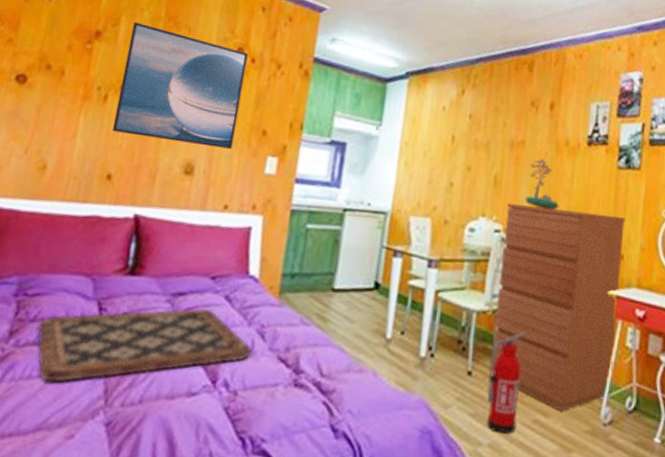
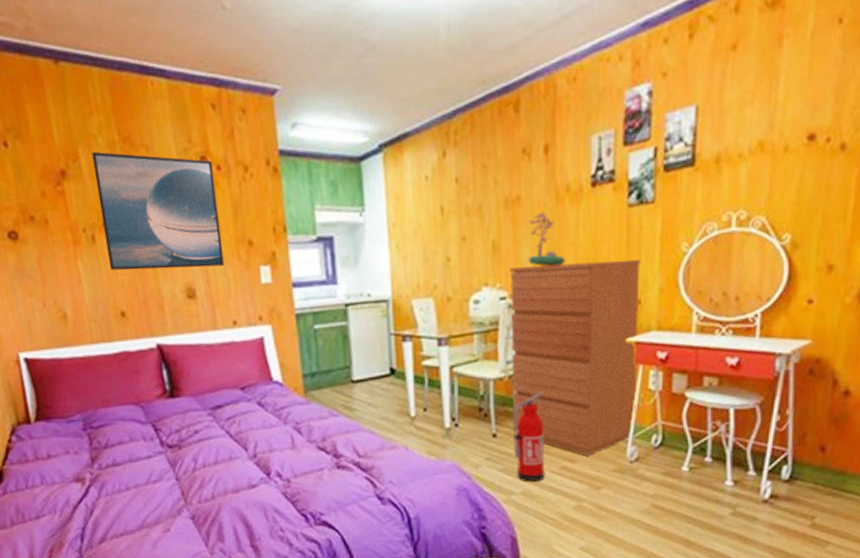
tray: present [37,308,253,383] -> none [111,415,294,492]

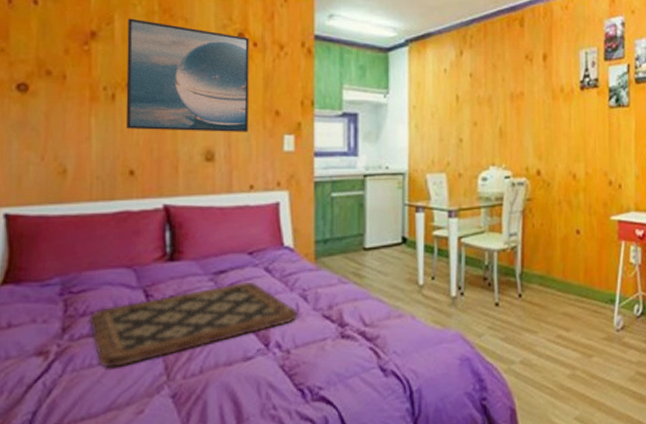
tray: none [111,415,294,492] -> present [88,281,298,368]
dresser: present [510,259,641,456] -> none [514,150,621,325]
fire extinguisher: present [512,392,545,482] -> none [513,263,542,351]
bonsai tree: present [528,212,566,267] -> none [529,107,560,152]

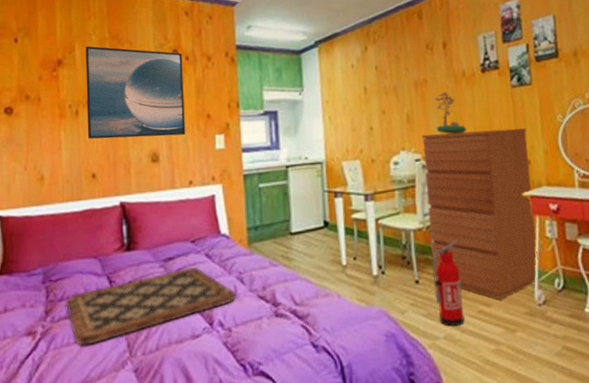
fire extinguisher: none [513,263,542,351] -> present [432,241,465,327]
dresser: none [514,150,621,325] -> present [422,128,538,300]
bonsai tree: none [529,107,560,152] -> present [435,91,467,134]

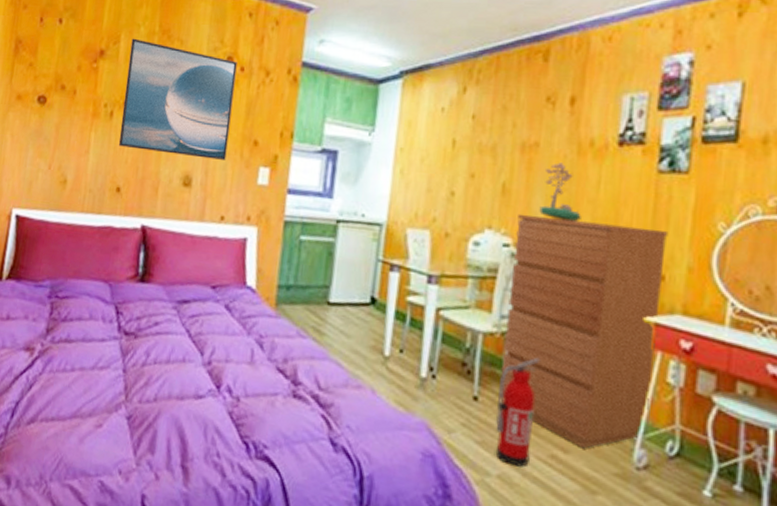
tray: present [65,266,236,345] -> none [67,315,252,377]

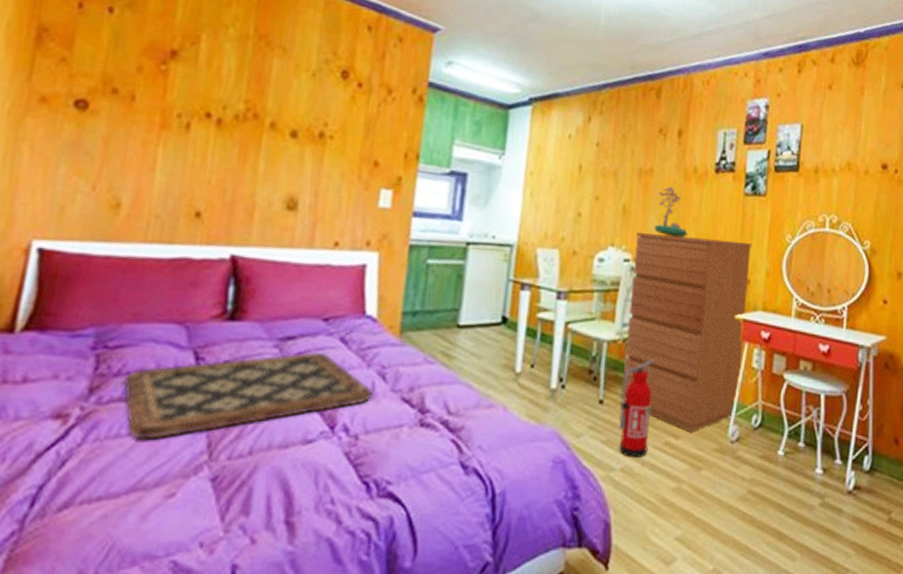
tray: none [67,315,252,377] -> present [122,352,373,439]
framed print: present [118,38,237,160] -> none [197,40,354,182]

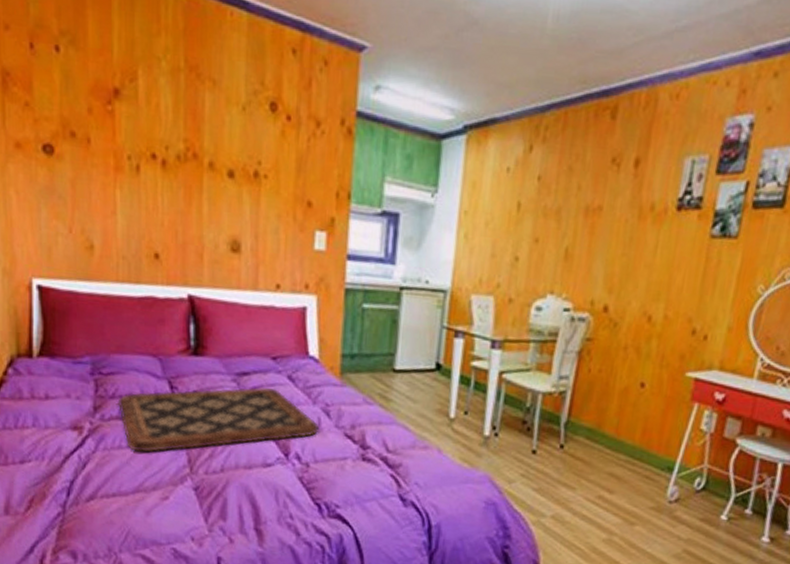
fire extinguisher: present [619,359,655,458] -> none [550,414,593,508]
dresser: present [623,231,752,432] -> none [557,278,715,489]
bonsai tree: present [654,186,688,238] -> none [599,227,638,287]

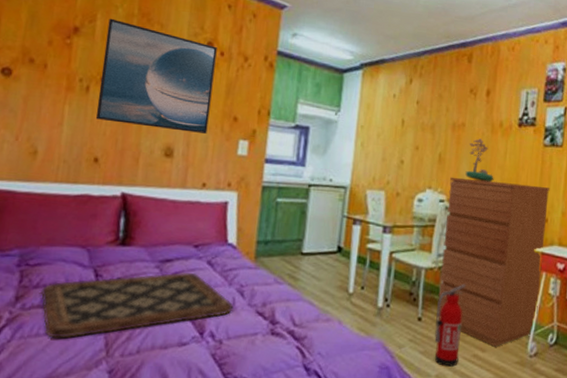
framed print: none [150,75,282,223] -> present [95,18,217,134]
fire extinguisher: none [550,414,593,508] -> present [434,285,465,367]
dresser: none [557,278,715,489] -> present [438,177,550,347]
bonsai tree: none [599,227,638,287] -> present [465,138,494,182]

